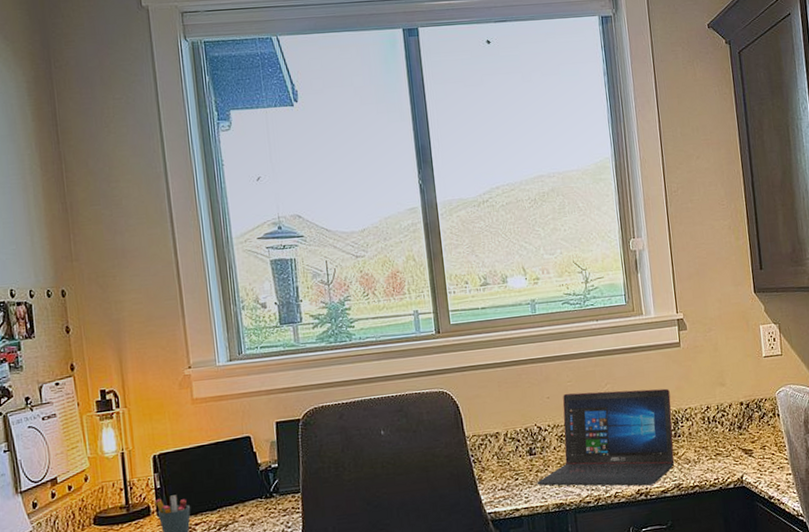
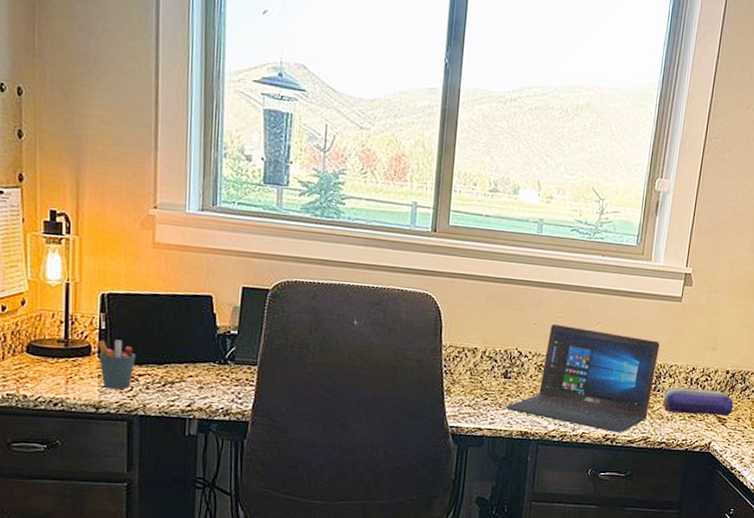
pencil case: none [685,423,757,455] -> present [663,387,734,416]

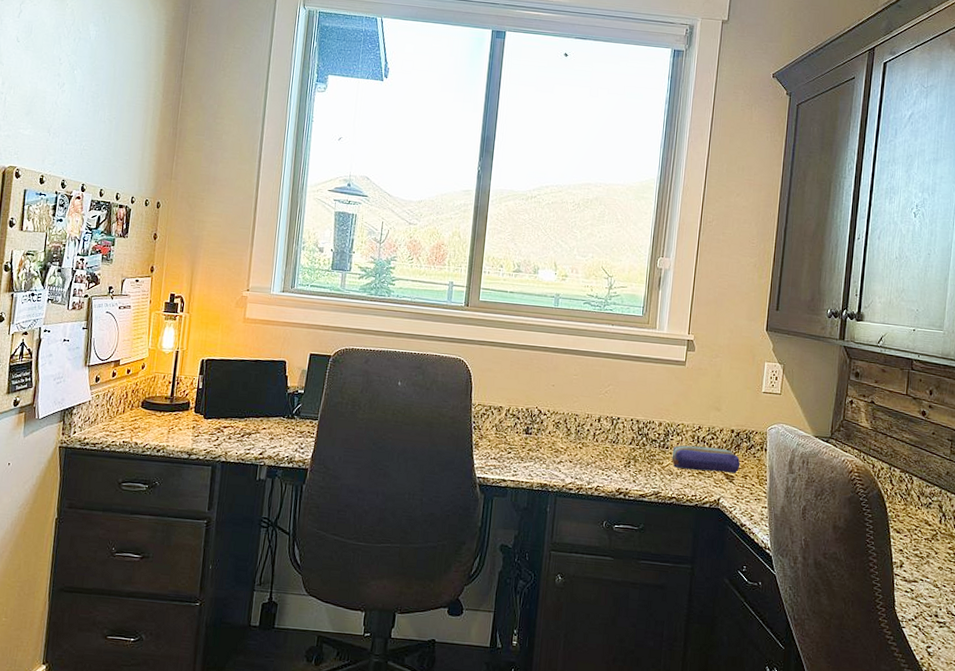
pen holder: present [97,340,136,390] -> none [194,397,224,439]
laptop: present [505,323,660,433] -> none [527,385,667,487]

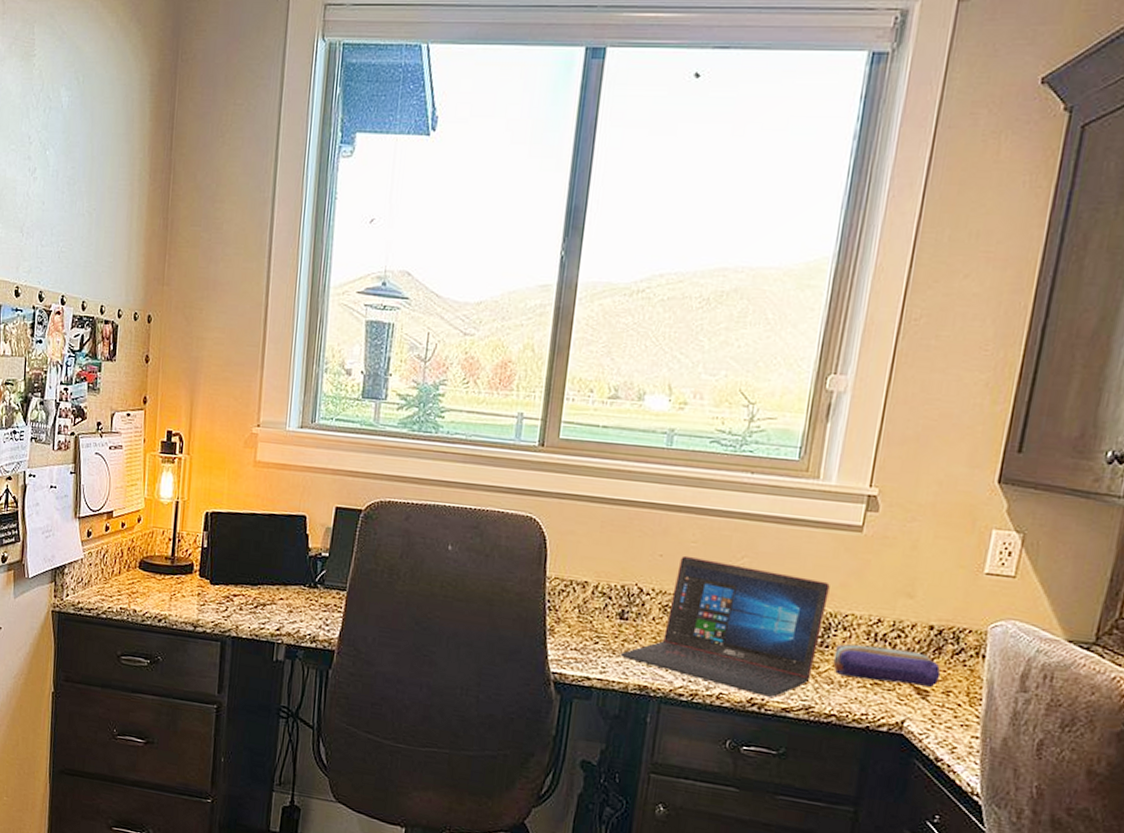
laptop: none [527,385,667,487] -> present [620,555,830,698]

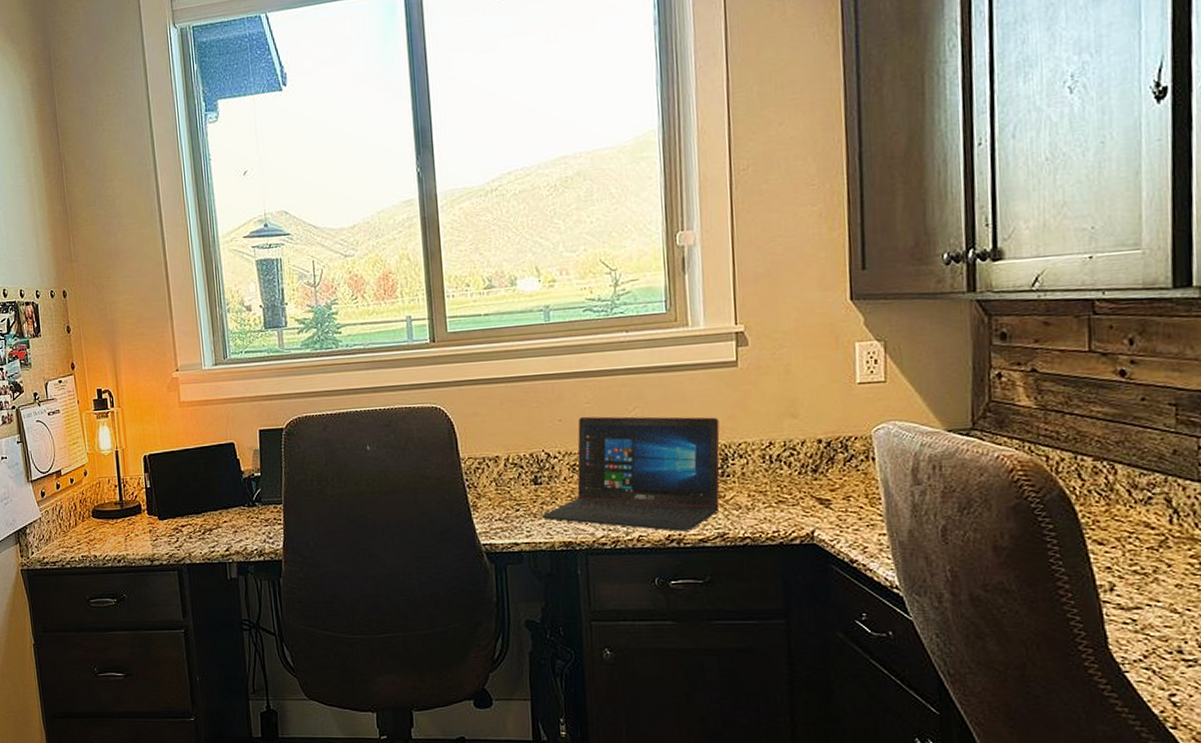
pencil case: present [833,644,941,687] -> none [736,466,838,500]

